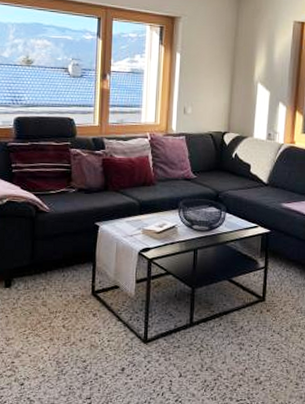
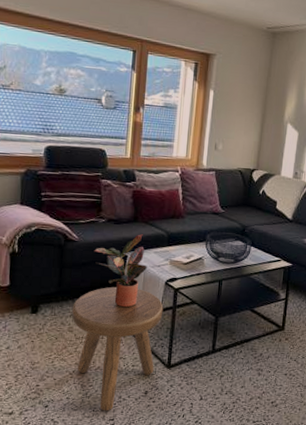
stool: none [45,258,138,389] -> present [72,286,164,411]
potted plant: none [65,203,120,280] -> present [94,234,148,308]

